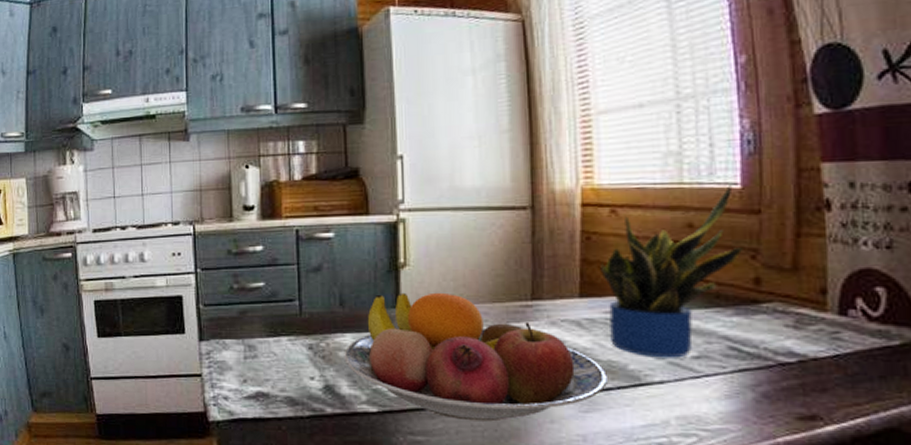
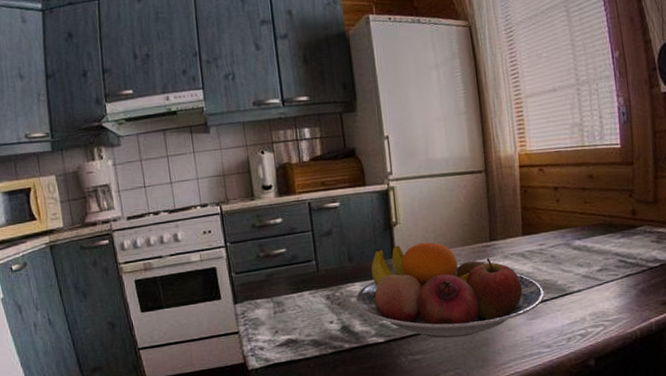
potted plant: present [600,185,744,358] -> none [534,145,624,274]

